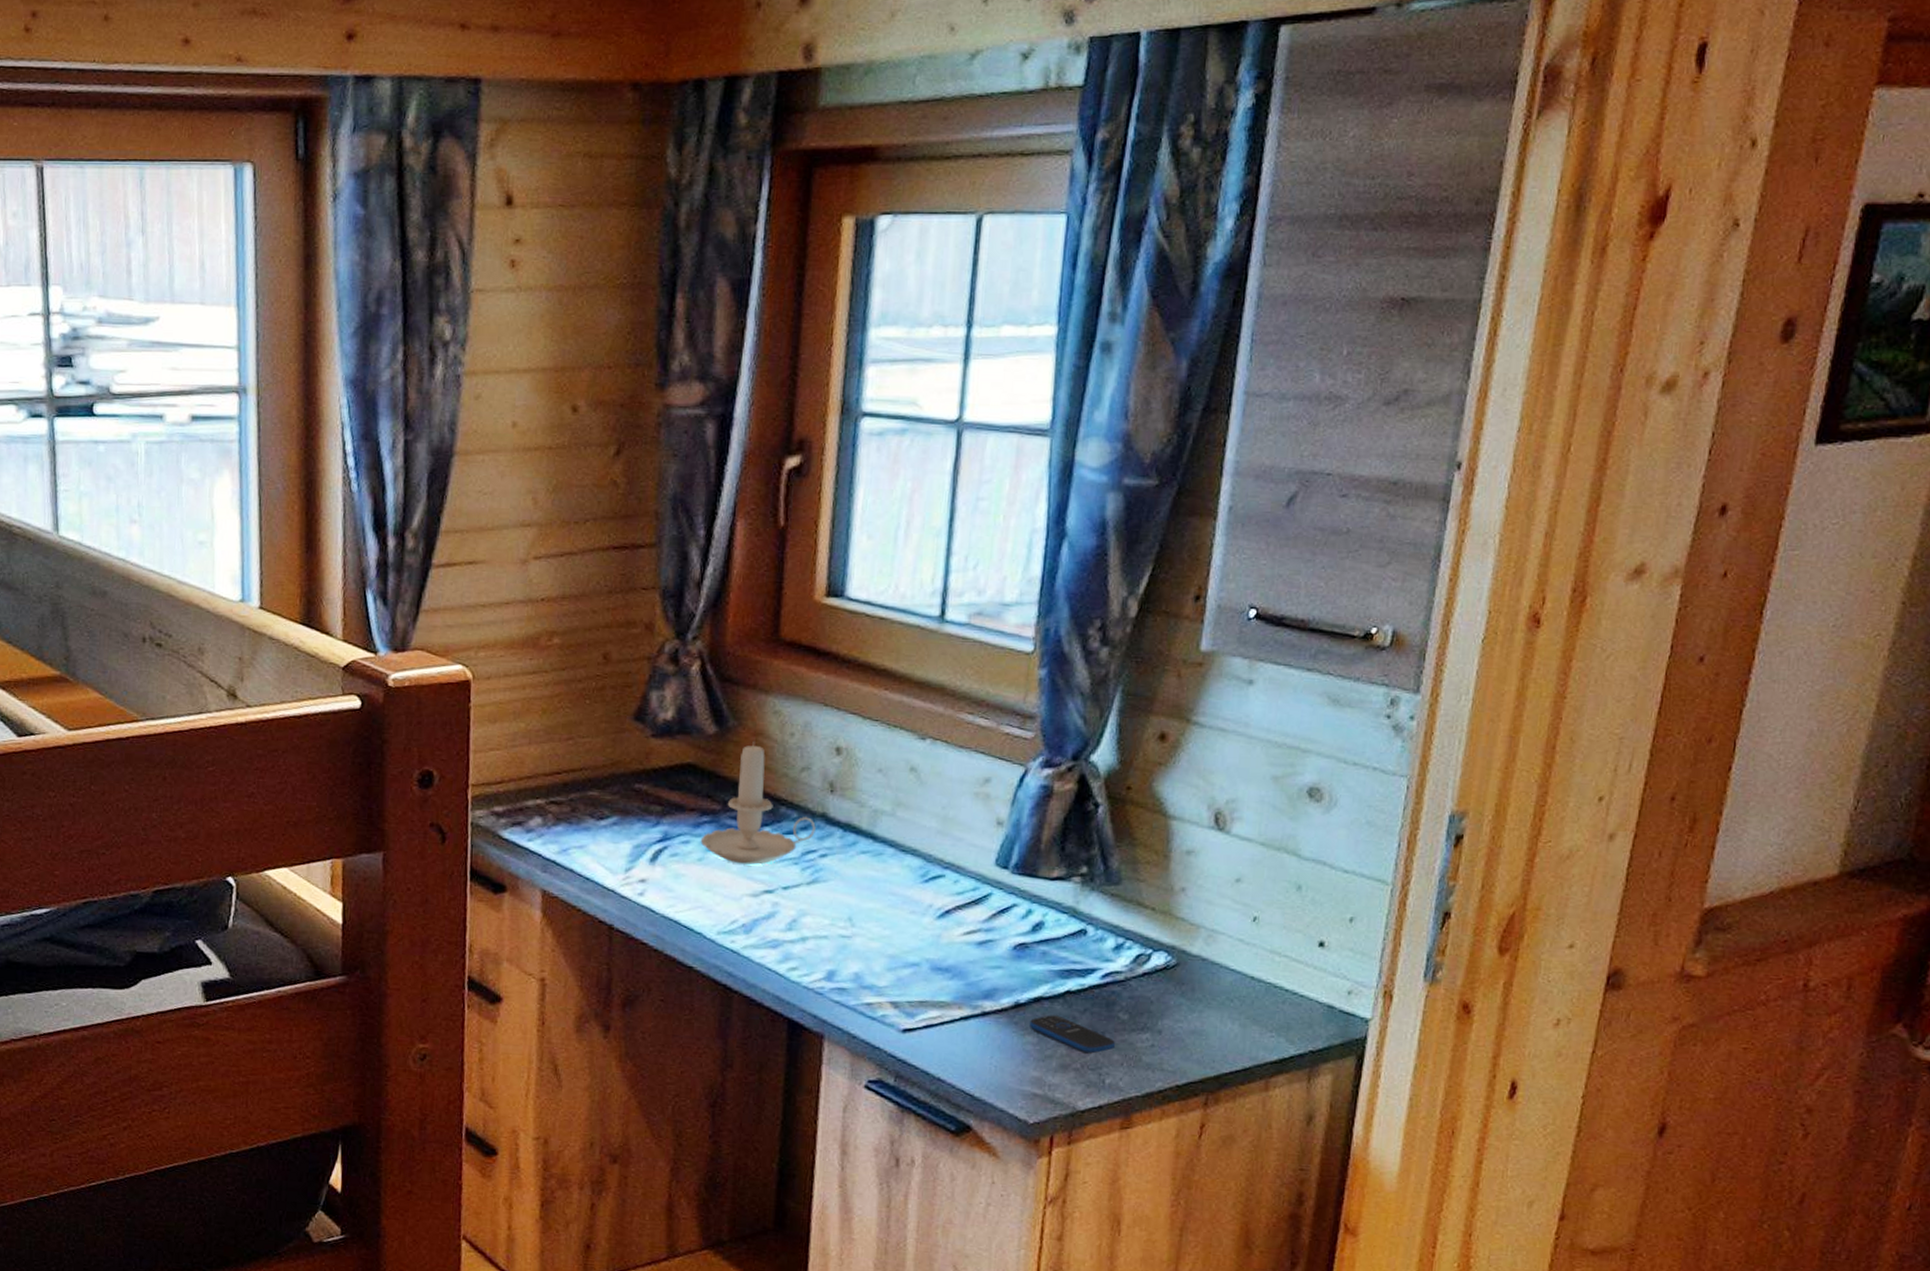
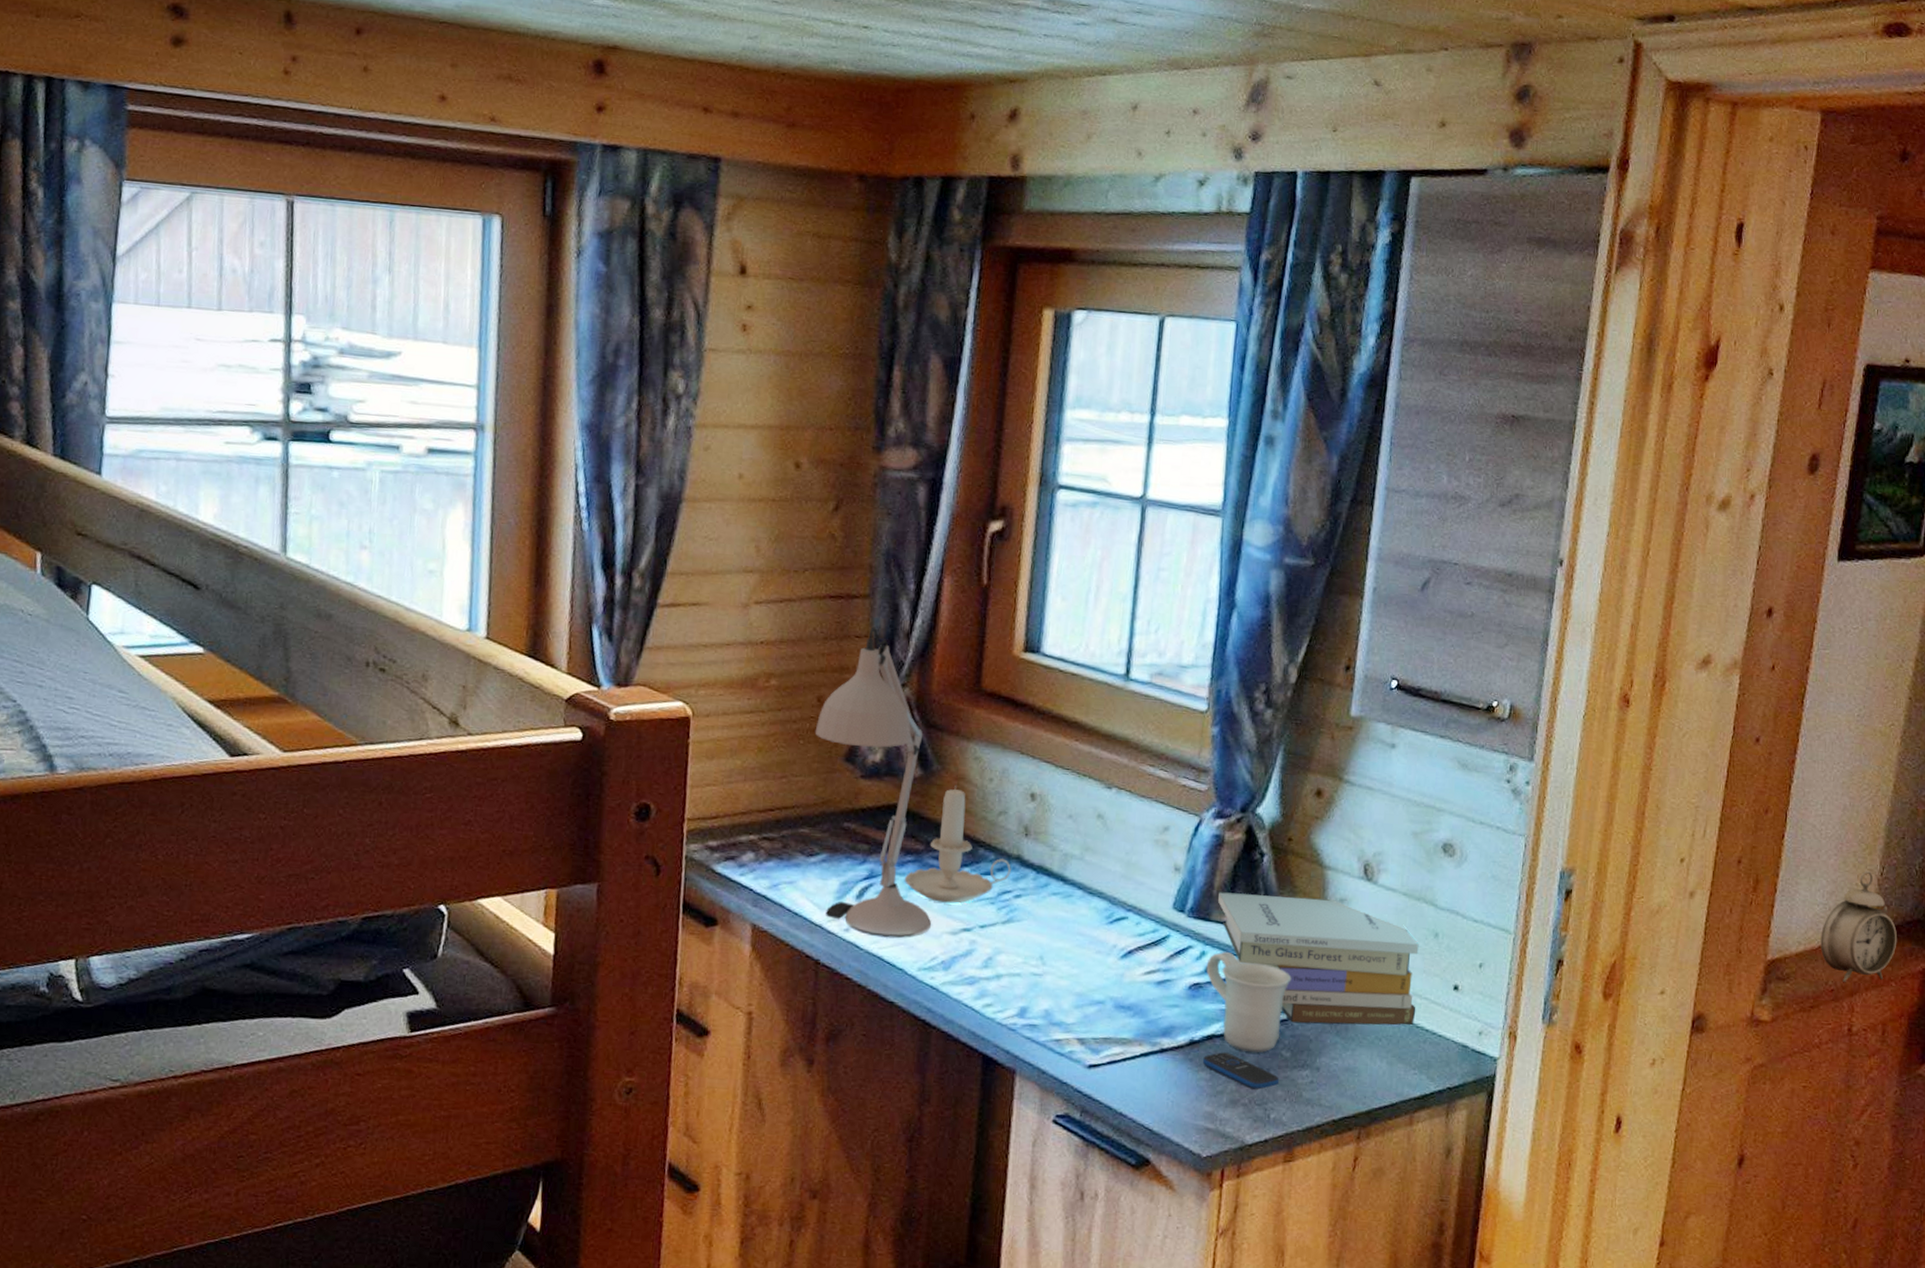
desk lamp: none [601,577,730,902] -> present [815,626,931,939]
mug: none [1033,909,1130,1016] -> present [1206,951,1292,1053]
books: none [1045,846,1279,985] -> present [1217,892,1419,1026]
alarm clock: none [1772,804,1872,933] -> present [1820,870,1897,983]

